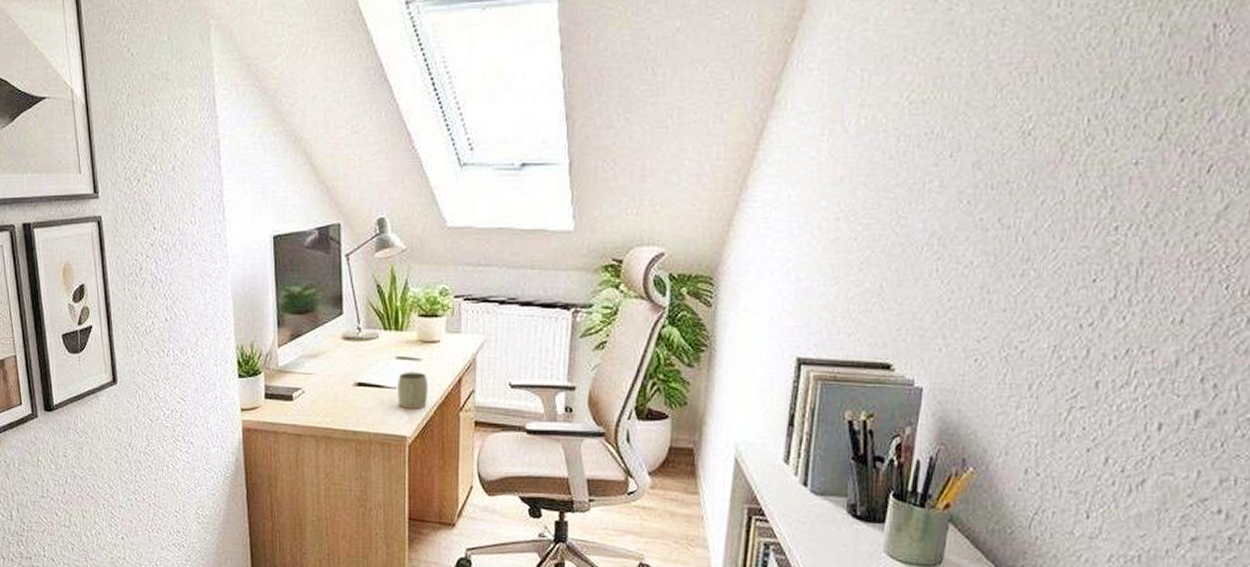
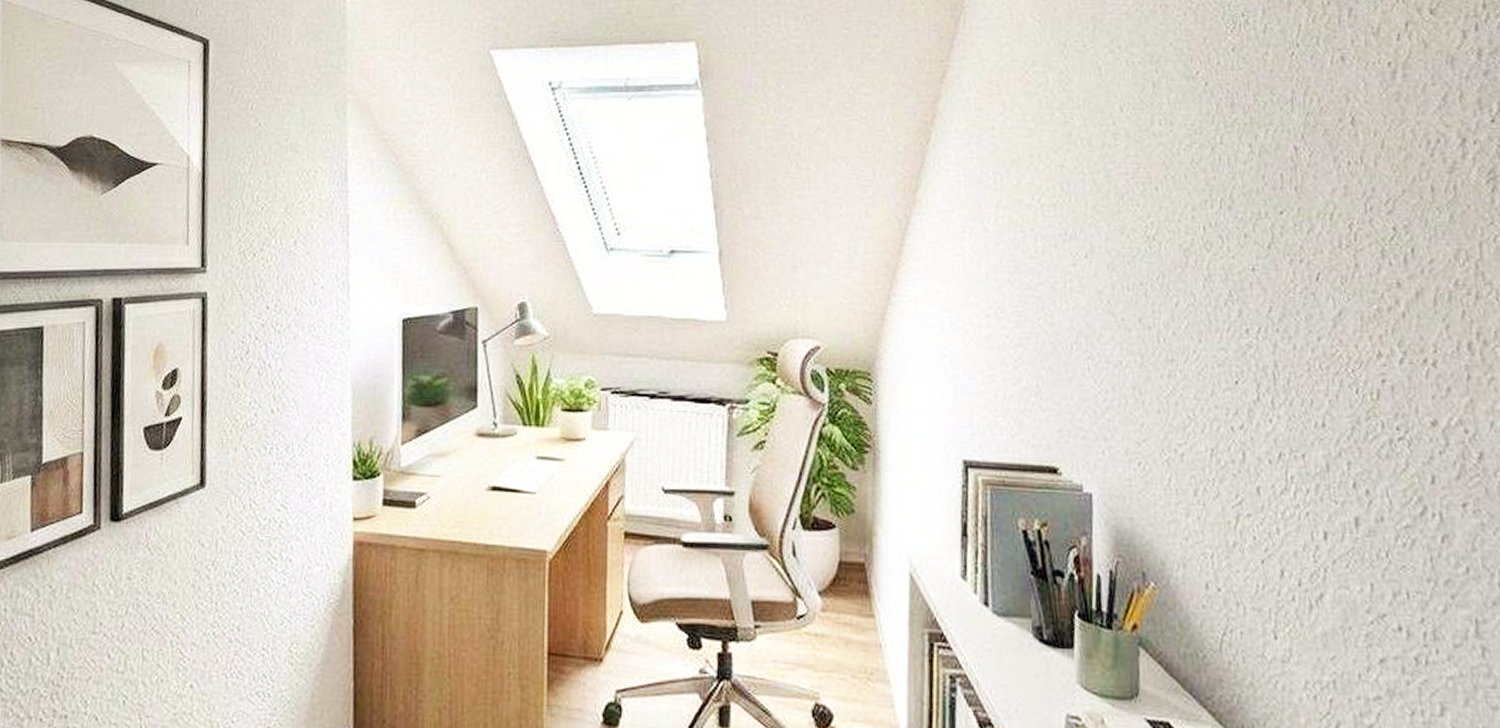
mug: present [398,372,429,409] -> none [537,474,572,518]

